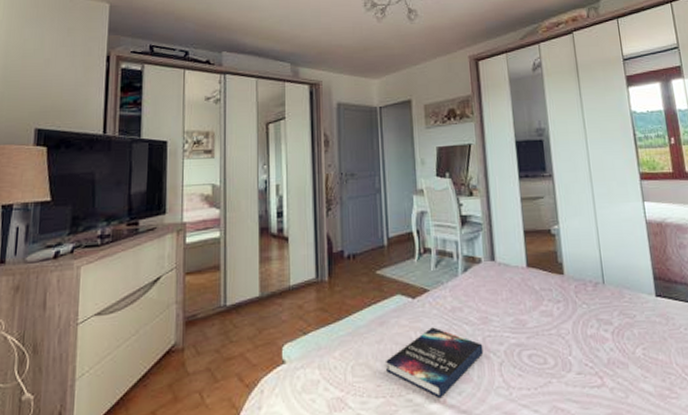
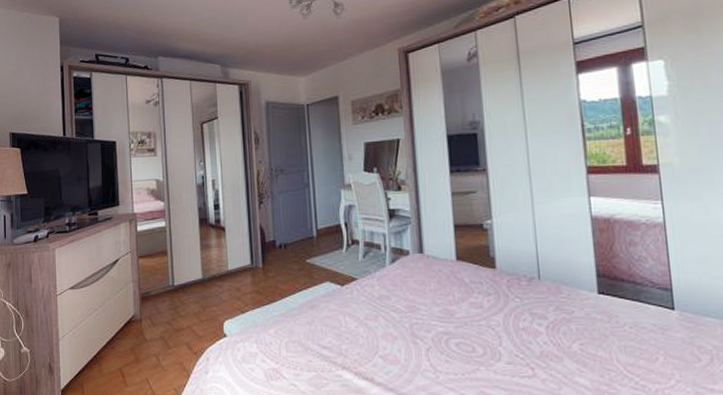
hardback book: present [386,327,484,399] -> none [317,313,411,377]

